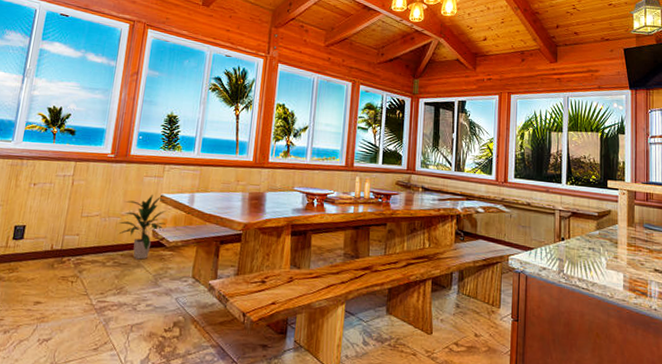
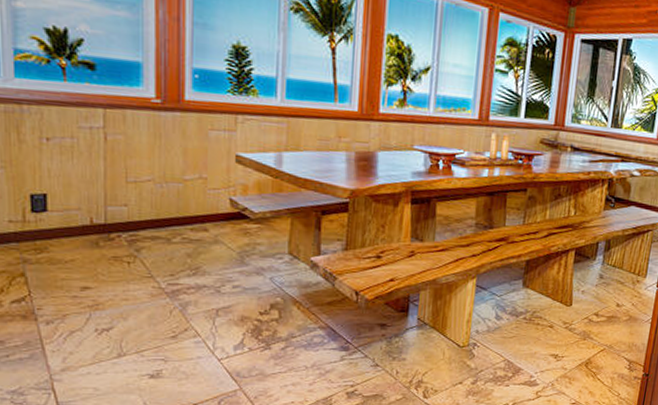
indoor plant: present [118,194,167,260] -> none [181,153,248,235]

